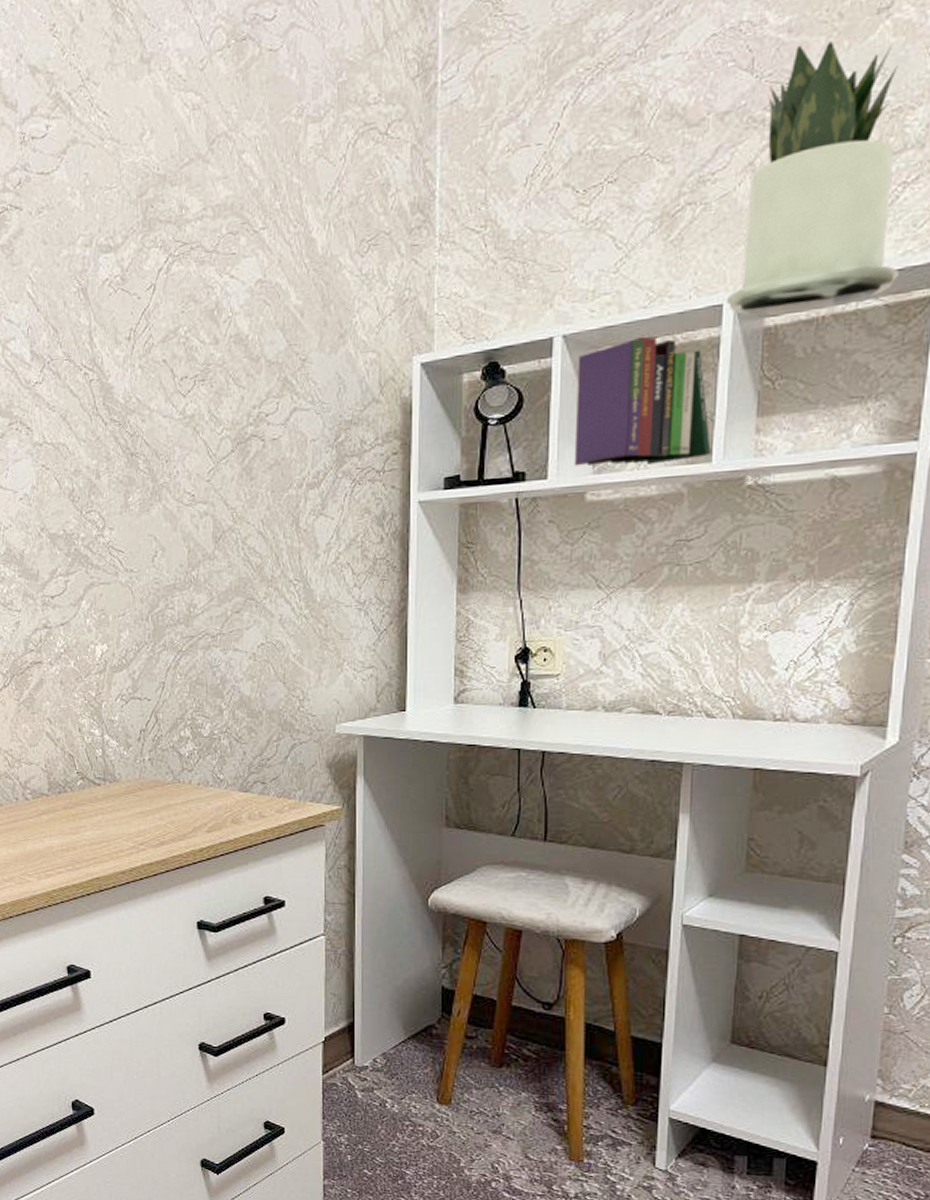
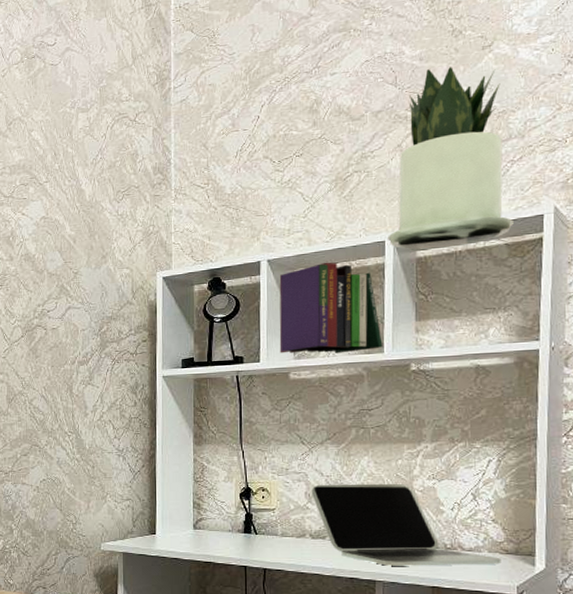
laptop: none [607,637,844,744] -> present [311,483,502,566]

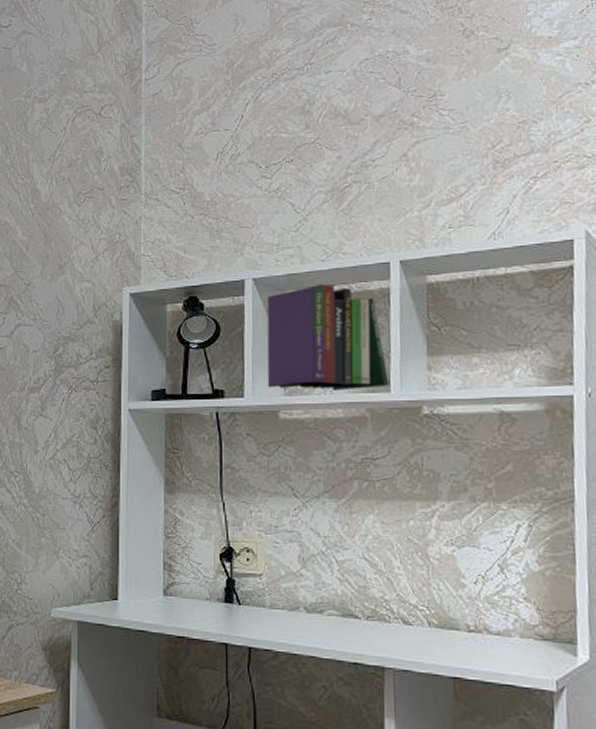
laptop: present [311,483,502,566] -> none [305,546,537,653]
planter: present [388,67,514,250] -> none [393,70,539,274]

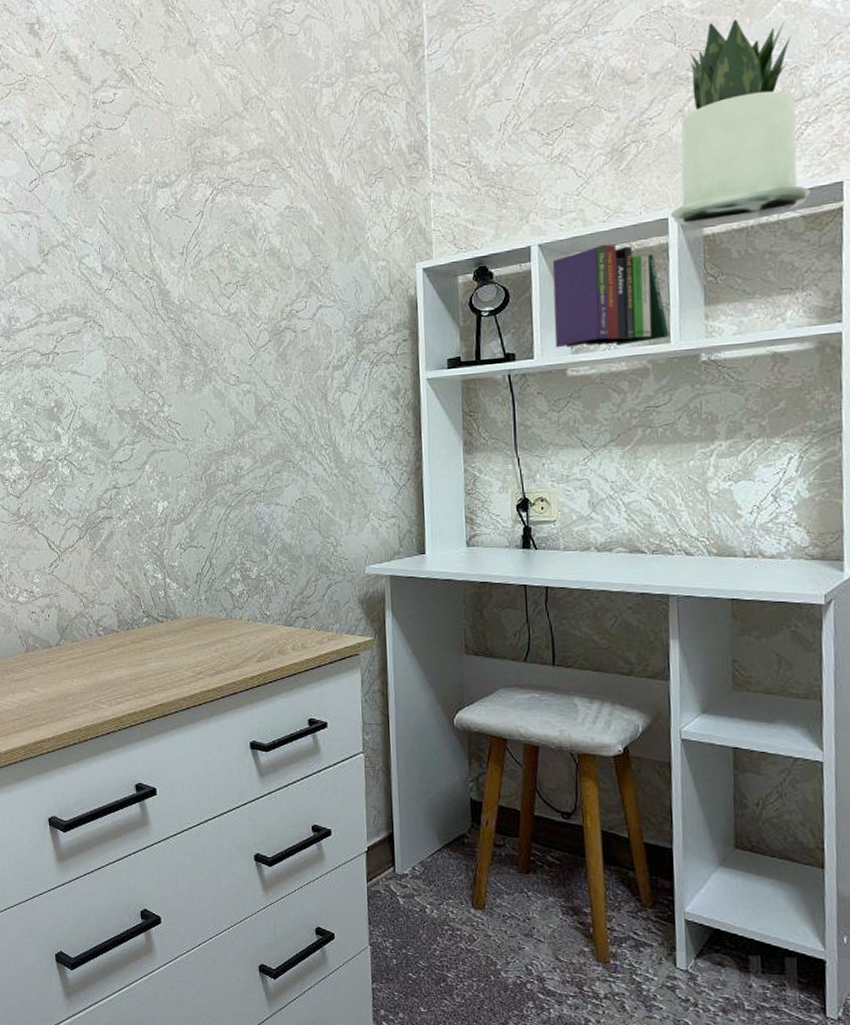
planter: none [393,70,539,274] -> present [671,19,810,226]

